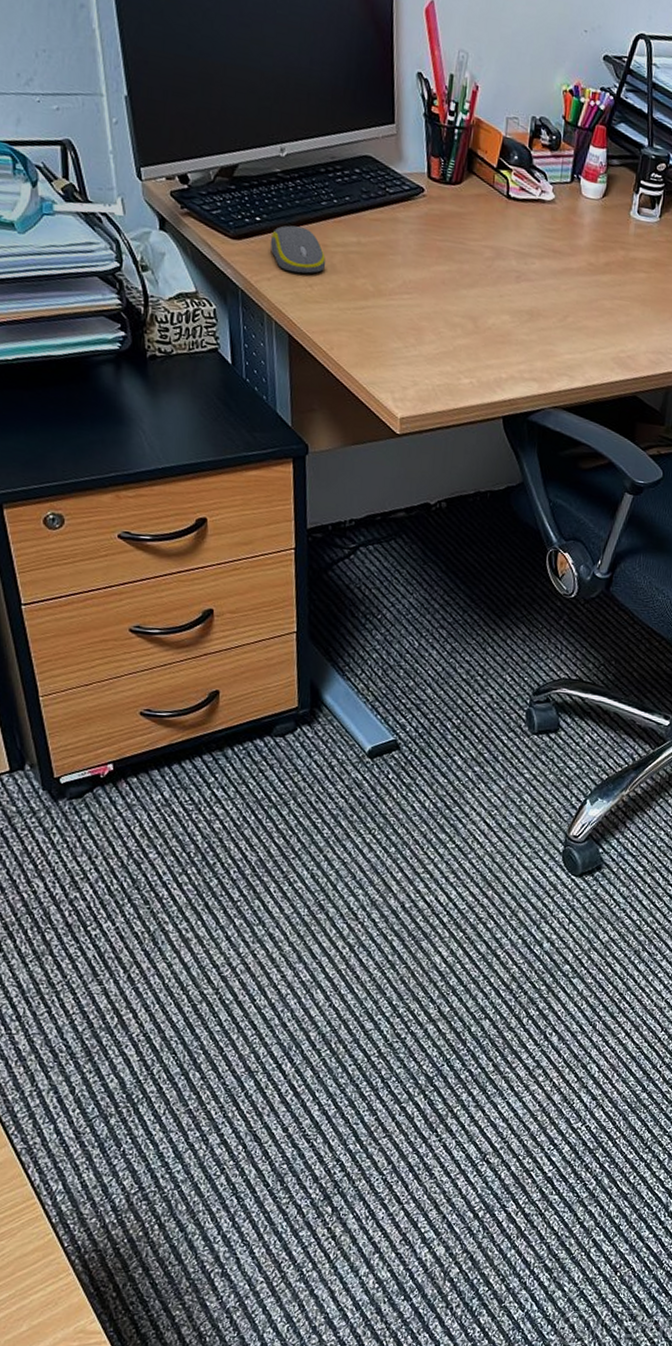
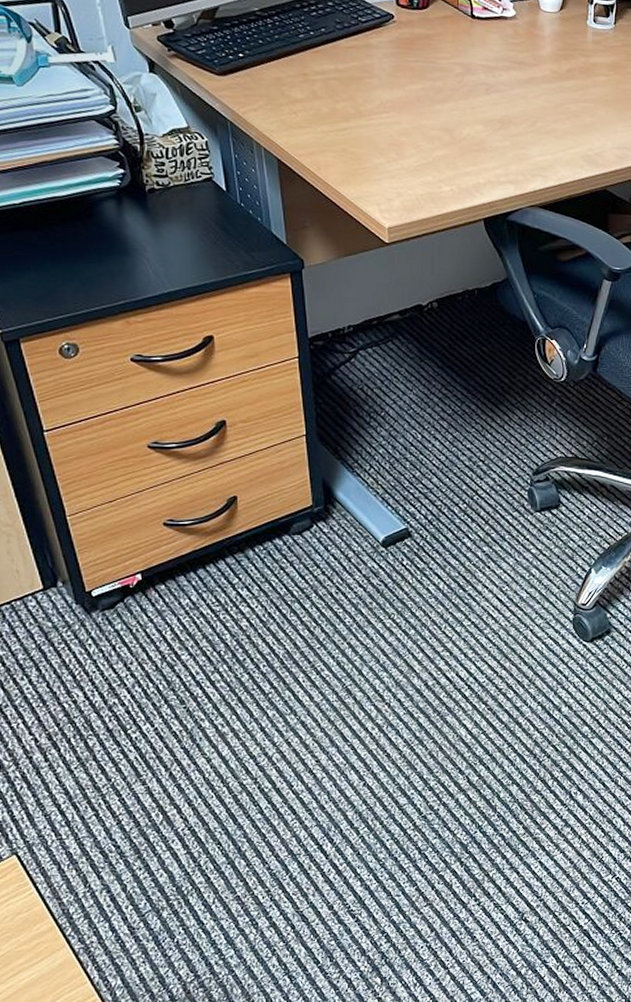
computer mouse: present [270,225,326,274] -> none [253,58,308,102]

